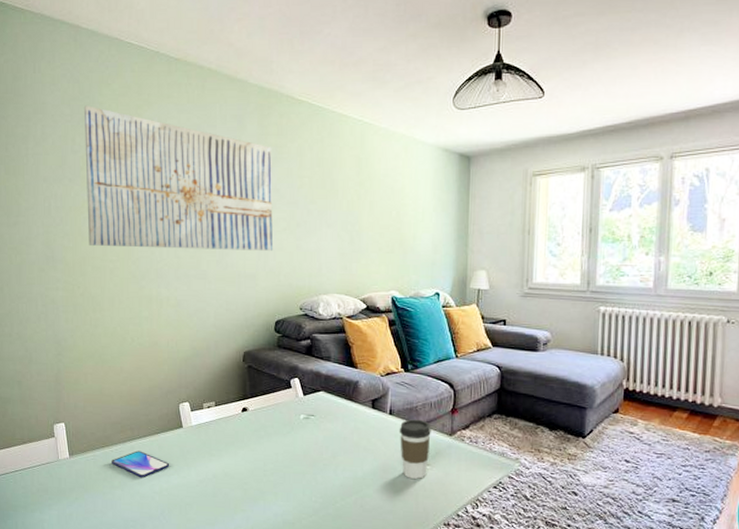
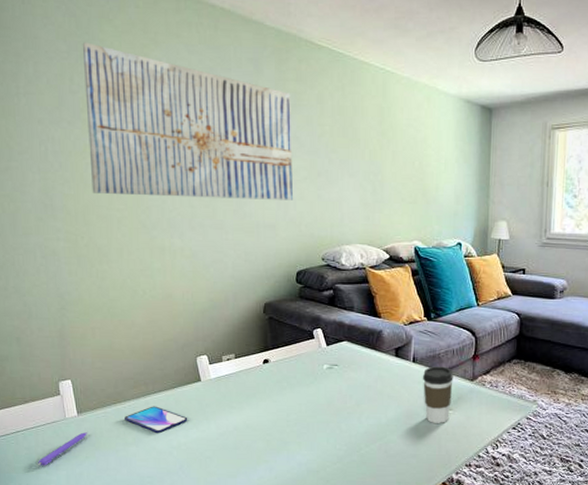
pen: none [32,473,78,505] -> present [37,431,88,466]

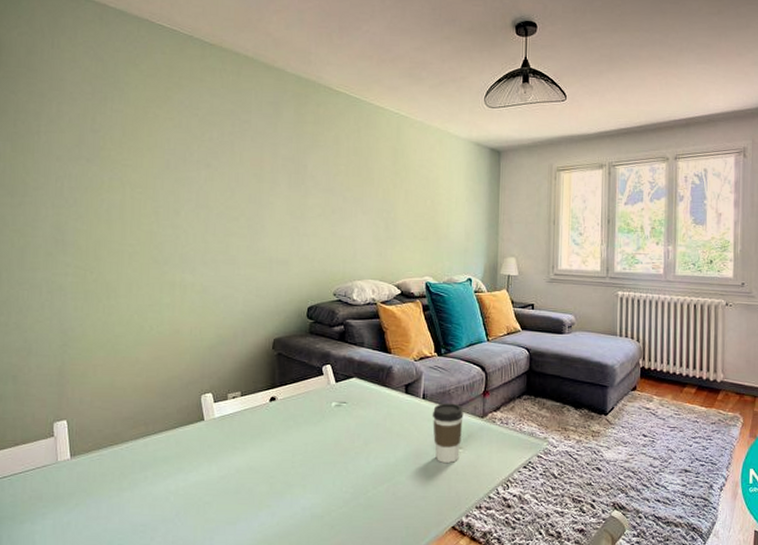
pen: present [37,431,88,466] -> none [21,476,81,515]
wall art: present [82,42,294,200] -> none [105,85,309,237]
smartphone: present [125,406,188,434] -> none [121,447,188,478]

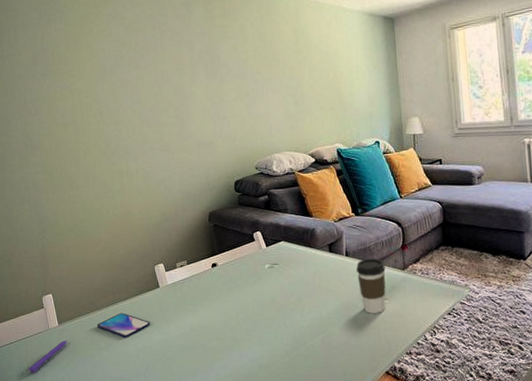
pen: none [21,476,81,515] -> present [27,339,68,373]
smartphone: none [121,447,188,478] -> present [97,313,151,338]

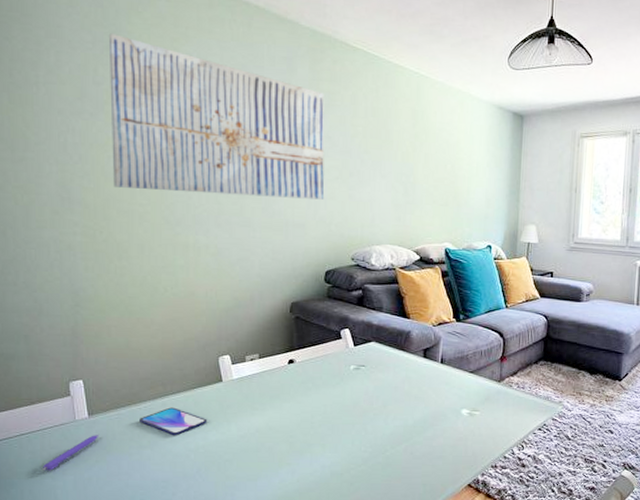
wall art: none [49,8,227,131] -> present [108,33,325,200]
coffee cup: present [356,258,386,314] -> none [450,367,481,425]

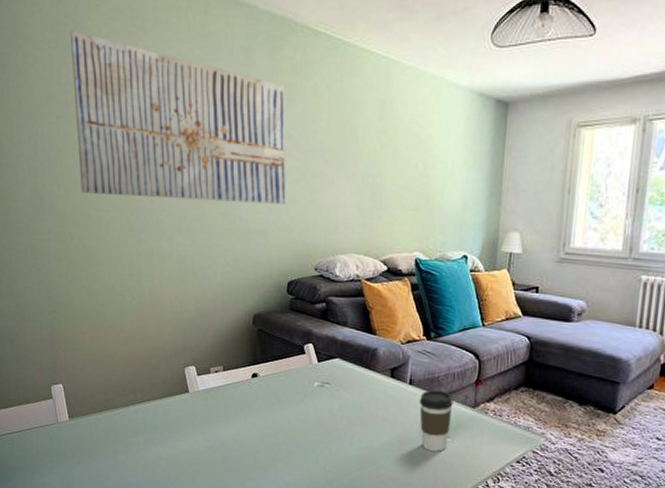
pen: present [41,434,100,471] -> none [31,436,80,468]
smartphone: present [140,407,208,436] -> none [114,415,176,443]
coffee cup: none [450,367,481,425] -> present [419,390,453,452]

